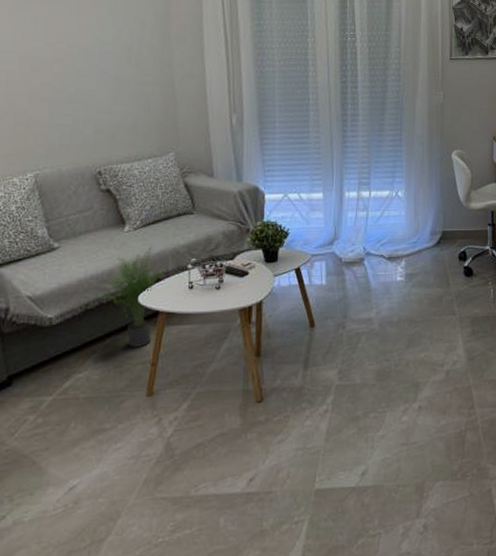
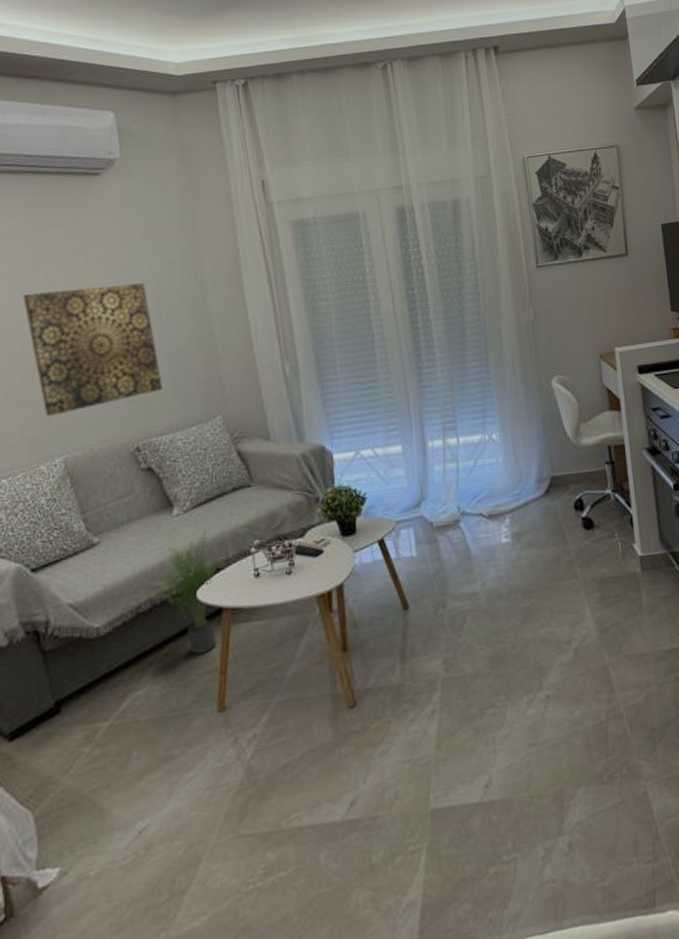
wall art: none [11,31,126,137] -> present [23,283,163,416]

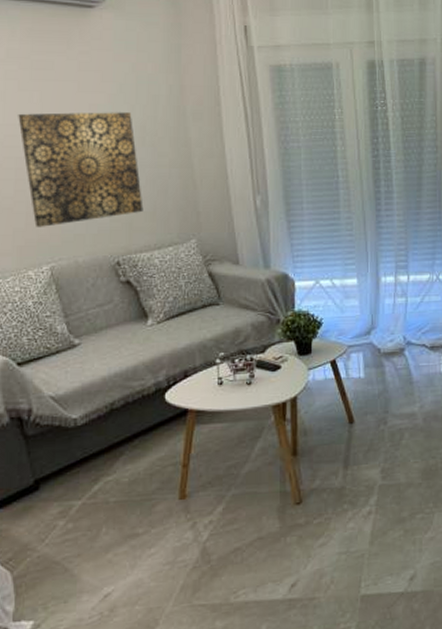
potted plant: present [150,530,227,655] -> none [124,341,195,449]

